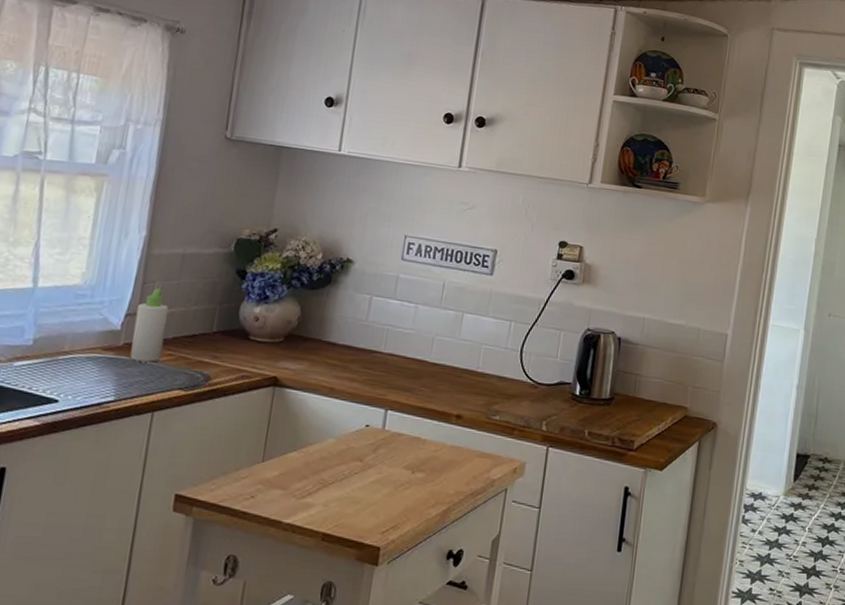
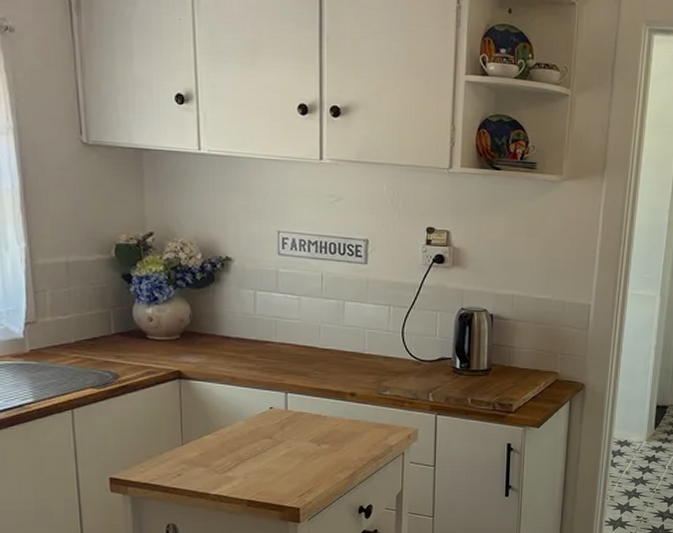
bottle: present [129,283,168,362] -> none [34,291,68,365]

